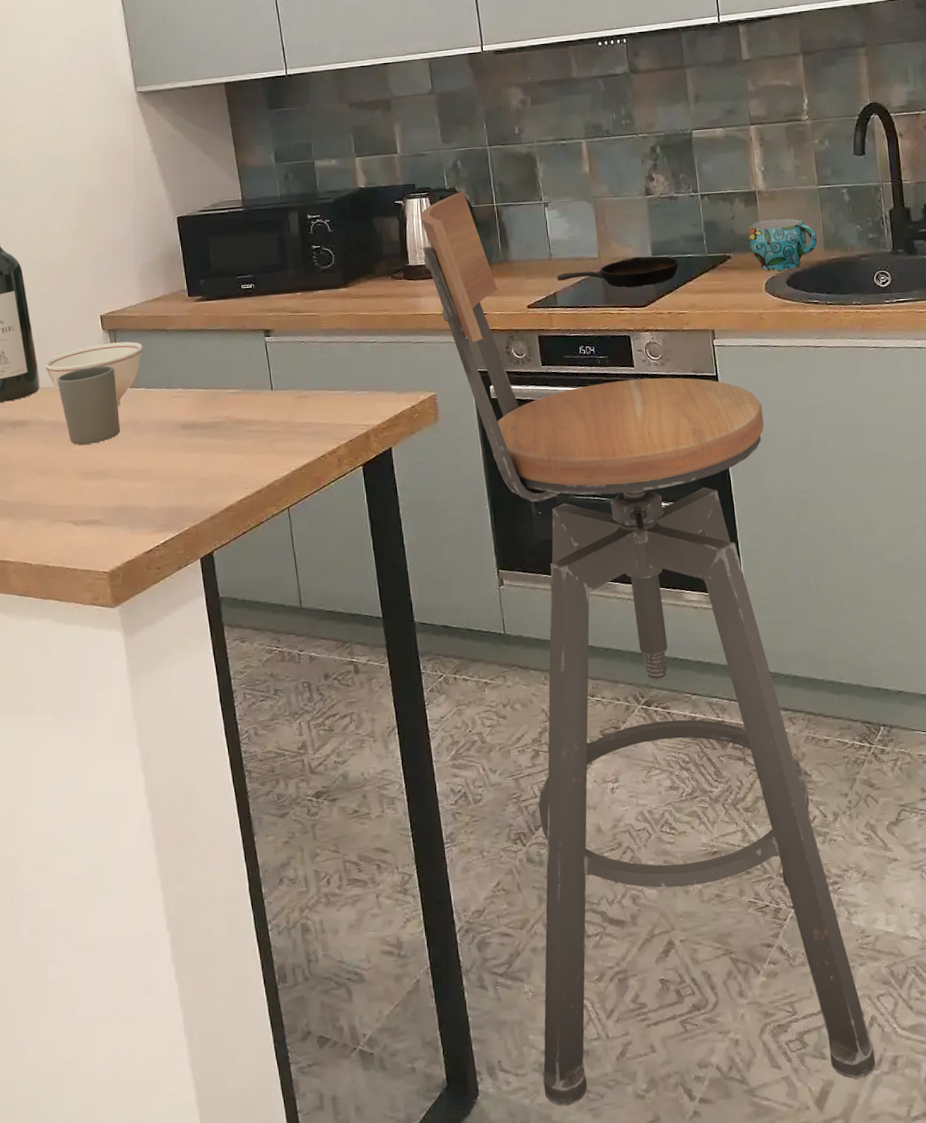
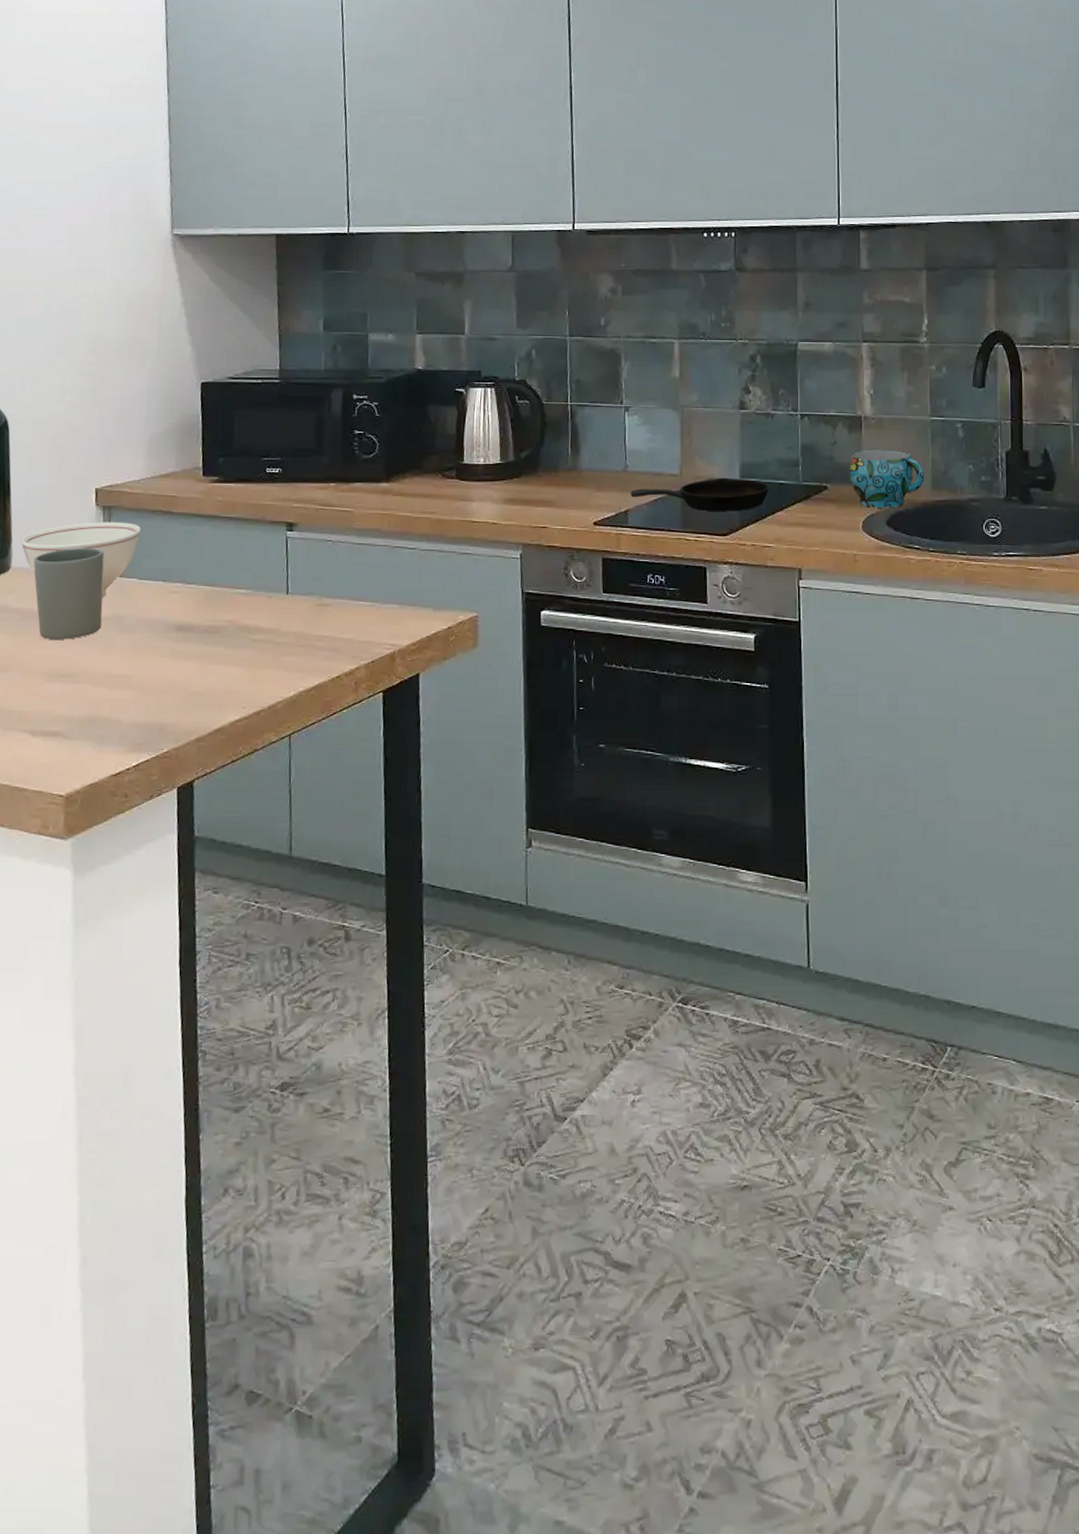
bar stool: present [420,191,876,1106] -> none [480,385,908,1494]

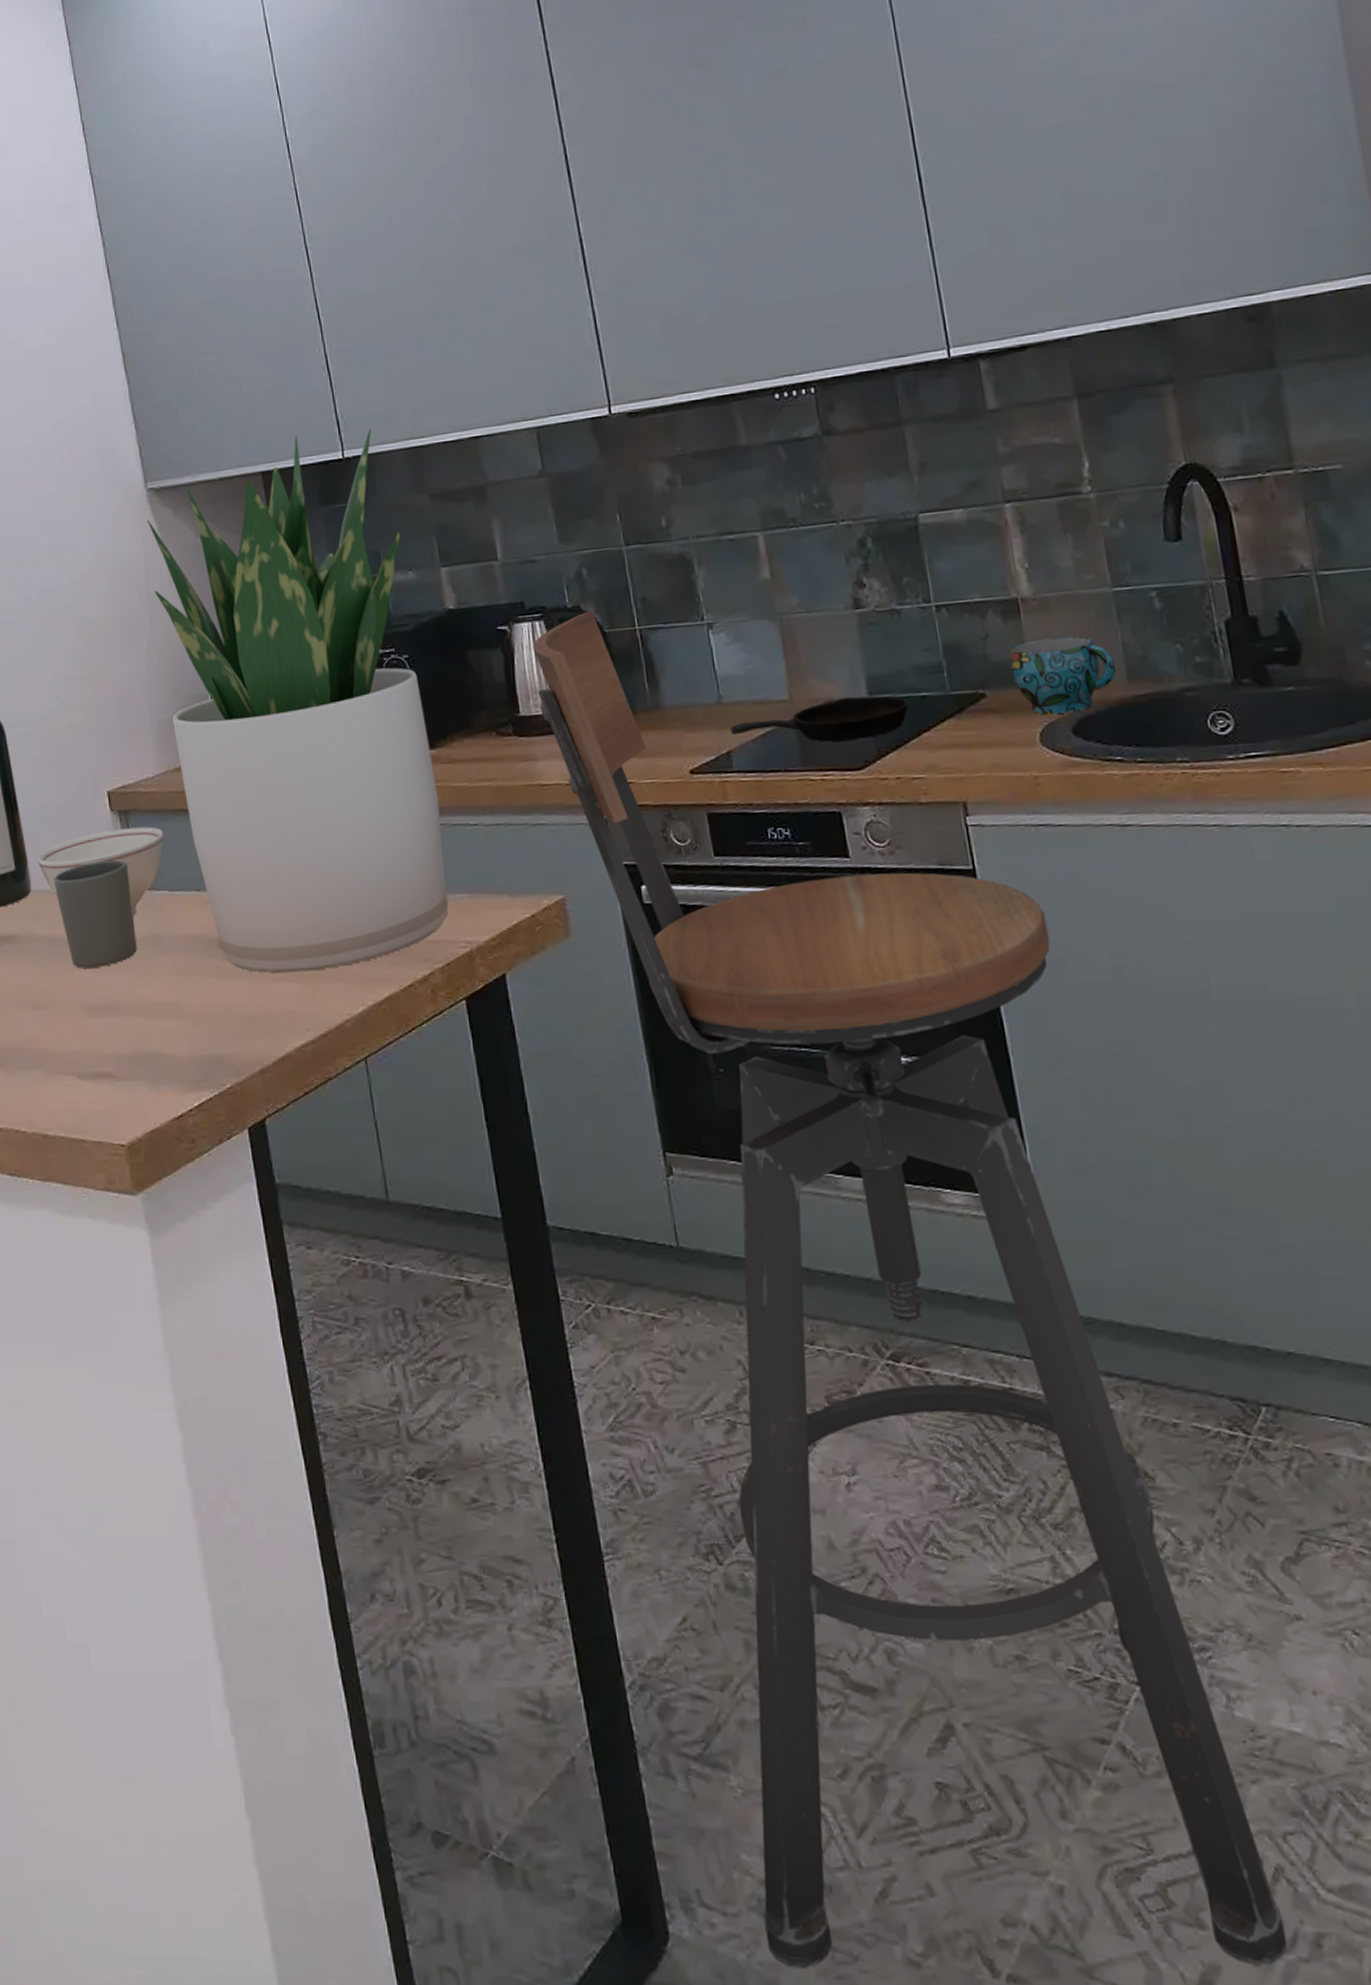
planter: none [164,208,387,658] -> present [148,429,449,973]
bar stool: none [480,385,908,1494] -> present [532,610,1288,1969]

